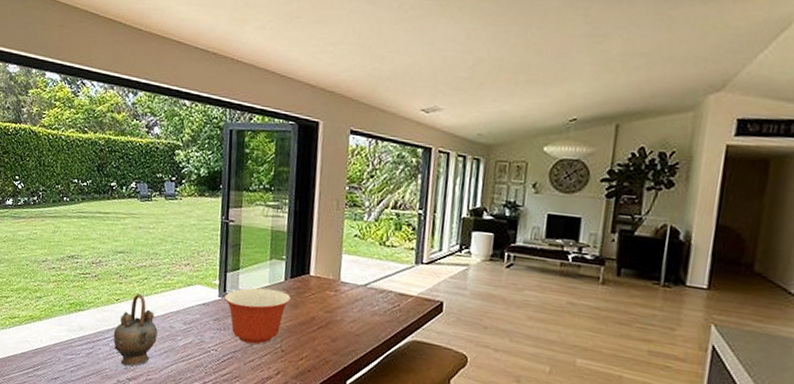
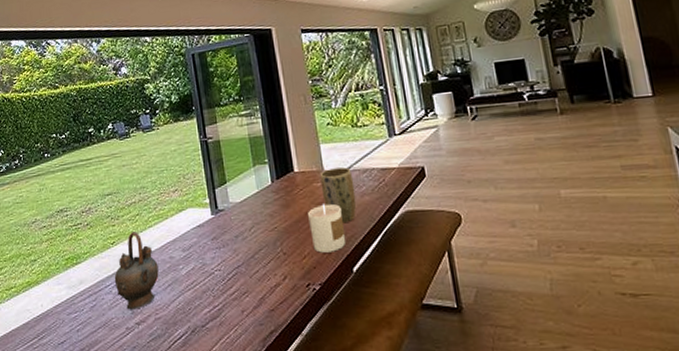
mixing bowl: present [224,287,291,345] -> none [217,194,281,255]
candle: none [312,312,349,362] -> present [308,202,346,253]
plant pot: none [332,280,368,338] -> present [319,167,356,224]

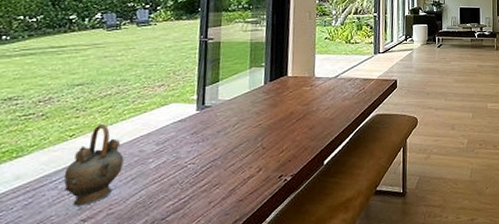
candle: present [308,202,346,253] -> none [292,104,324,148]
plant pot: present [319,167,356,224] -> none [309,76,339,123]

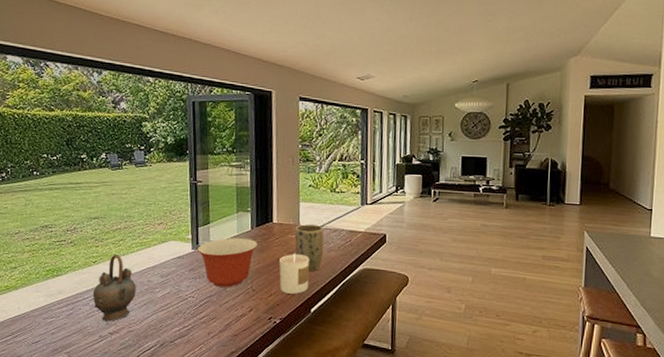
mixing bowl: none [203,94,270,149] -> present [198,237,257,288]
candle: none [292,104,324,148] -> present [279,252,310,294]
plant pot: none [309,76,339,123] -> present [294,224,324,272]

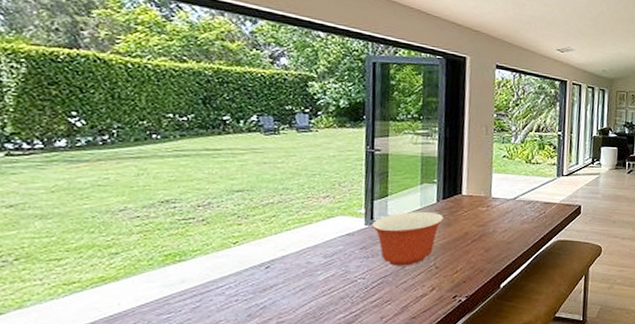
teapot: present [92,254,136,322] -> none [230,233,291,313]
candle: present [279,252,310,294] -> none [466,225,501,269]
plant pot: present [294,224,324,272] -> none [485,196,518,246]

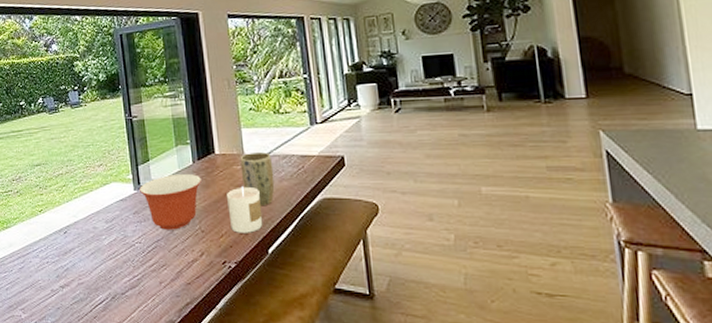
candle: none [466,225,501,269] -> present [227,185,263,233]
plant pot: none [485,196,518,246] -> present [240,152,275,207]

